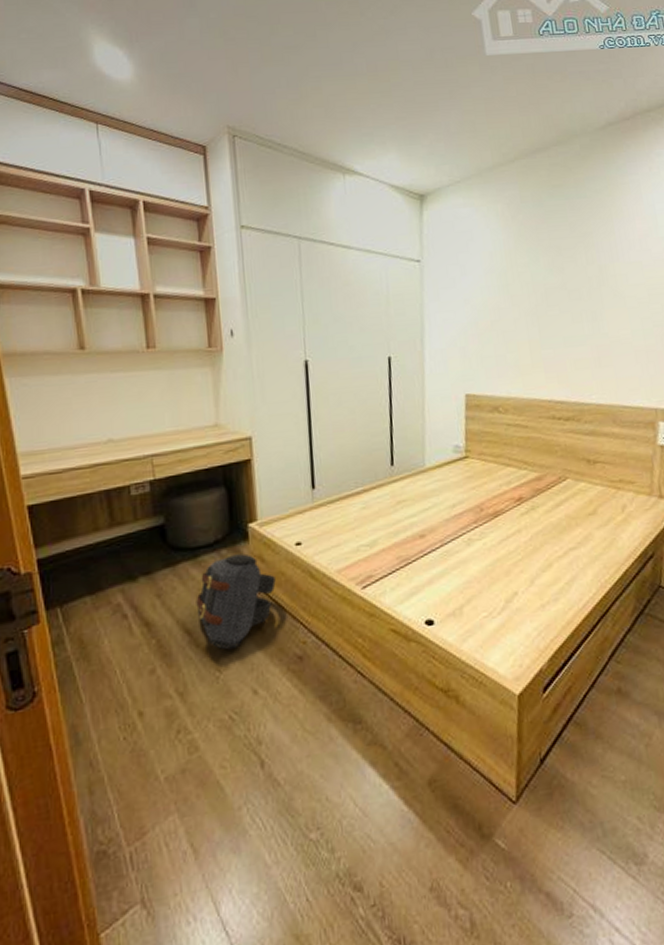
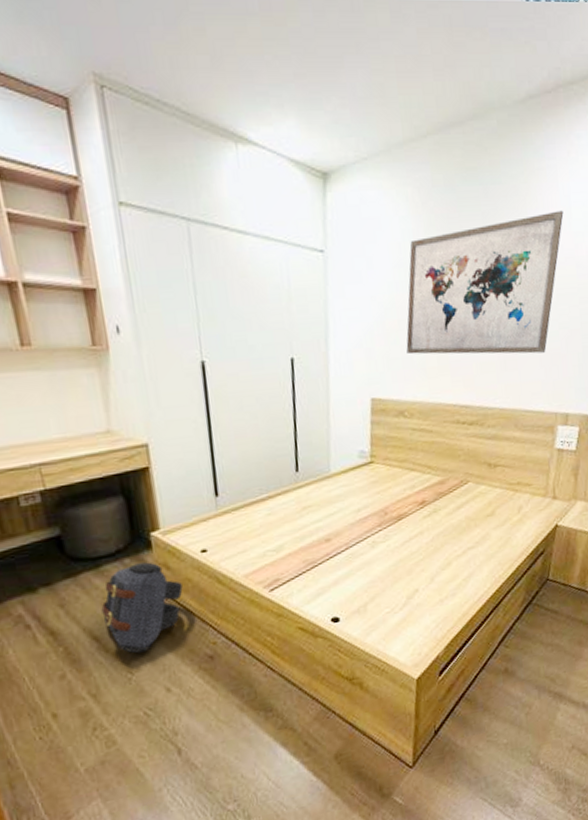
wall art: none [499,218,650,353] -> present [406,210,564,355]

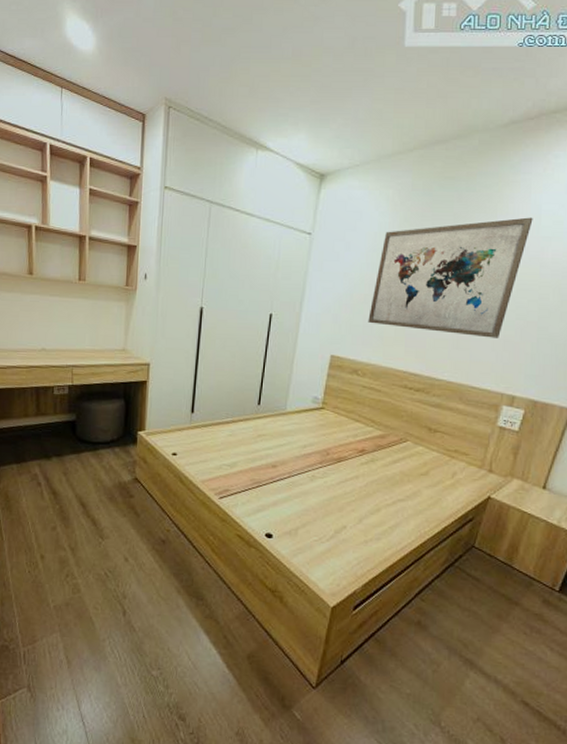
backpack: present [101,562,183,654] -> none [91,453,153,525]

